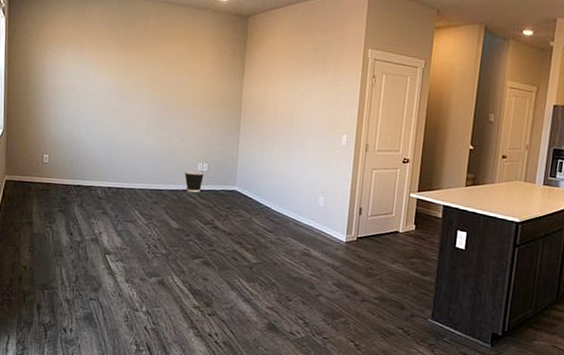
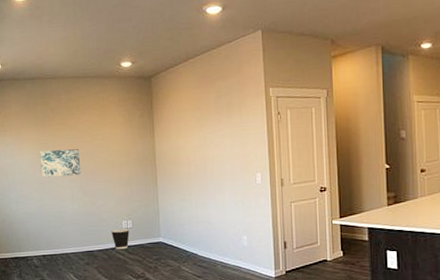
wall art: none [117,75,162,109] -> present [39,149,81,178]

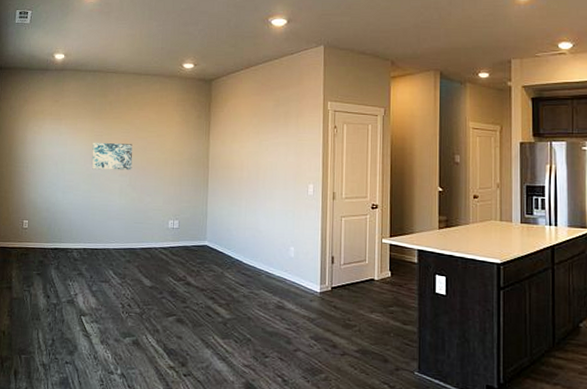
wastebasket: present [110,229,130,250] -> none [155,228,175,250]

